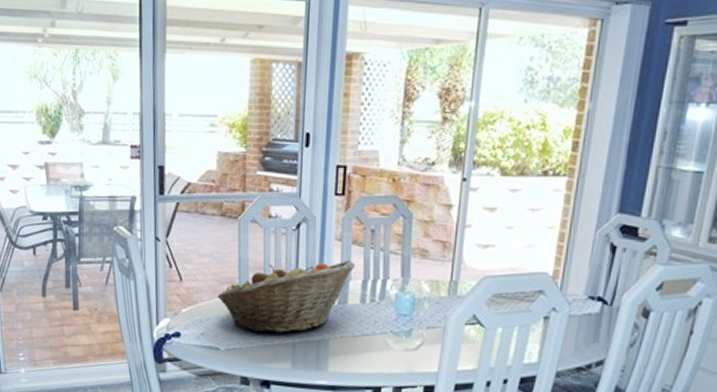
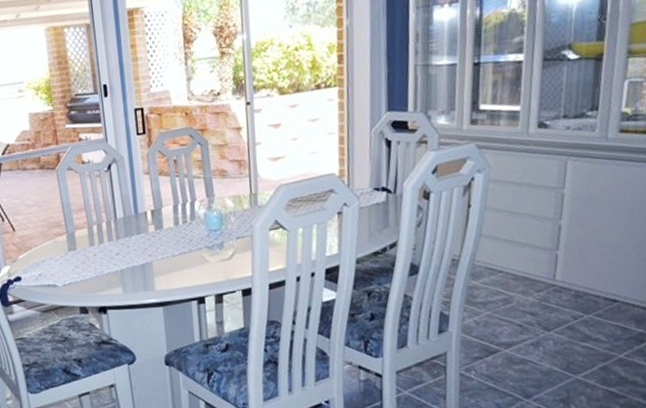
fruit basket: present [217,260,356,333] -> none [48,190,165,265]

